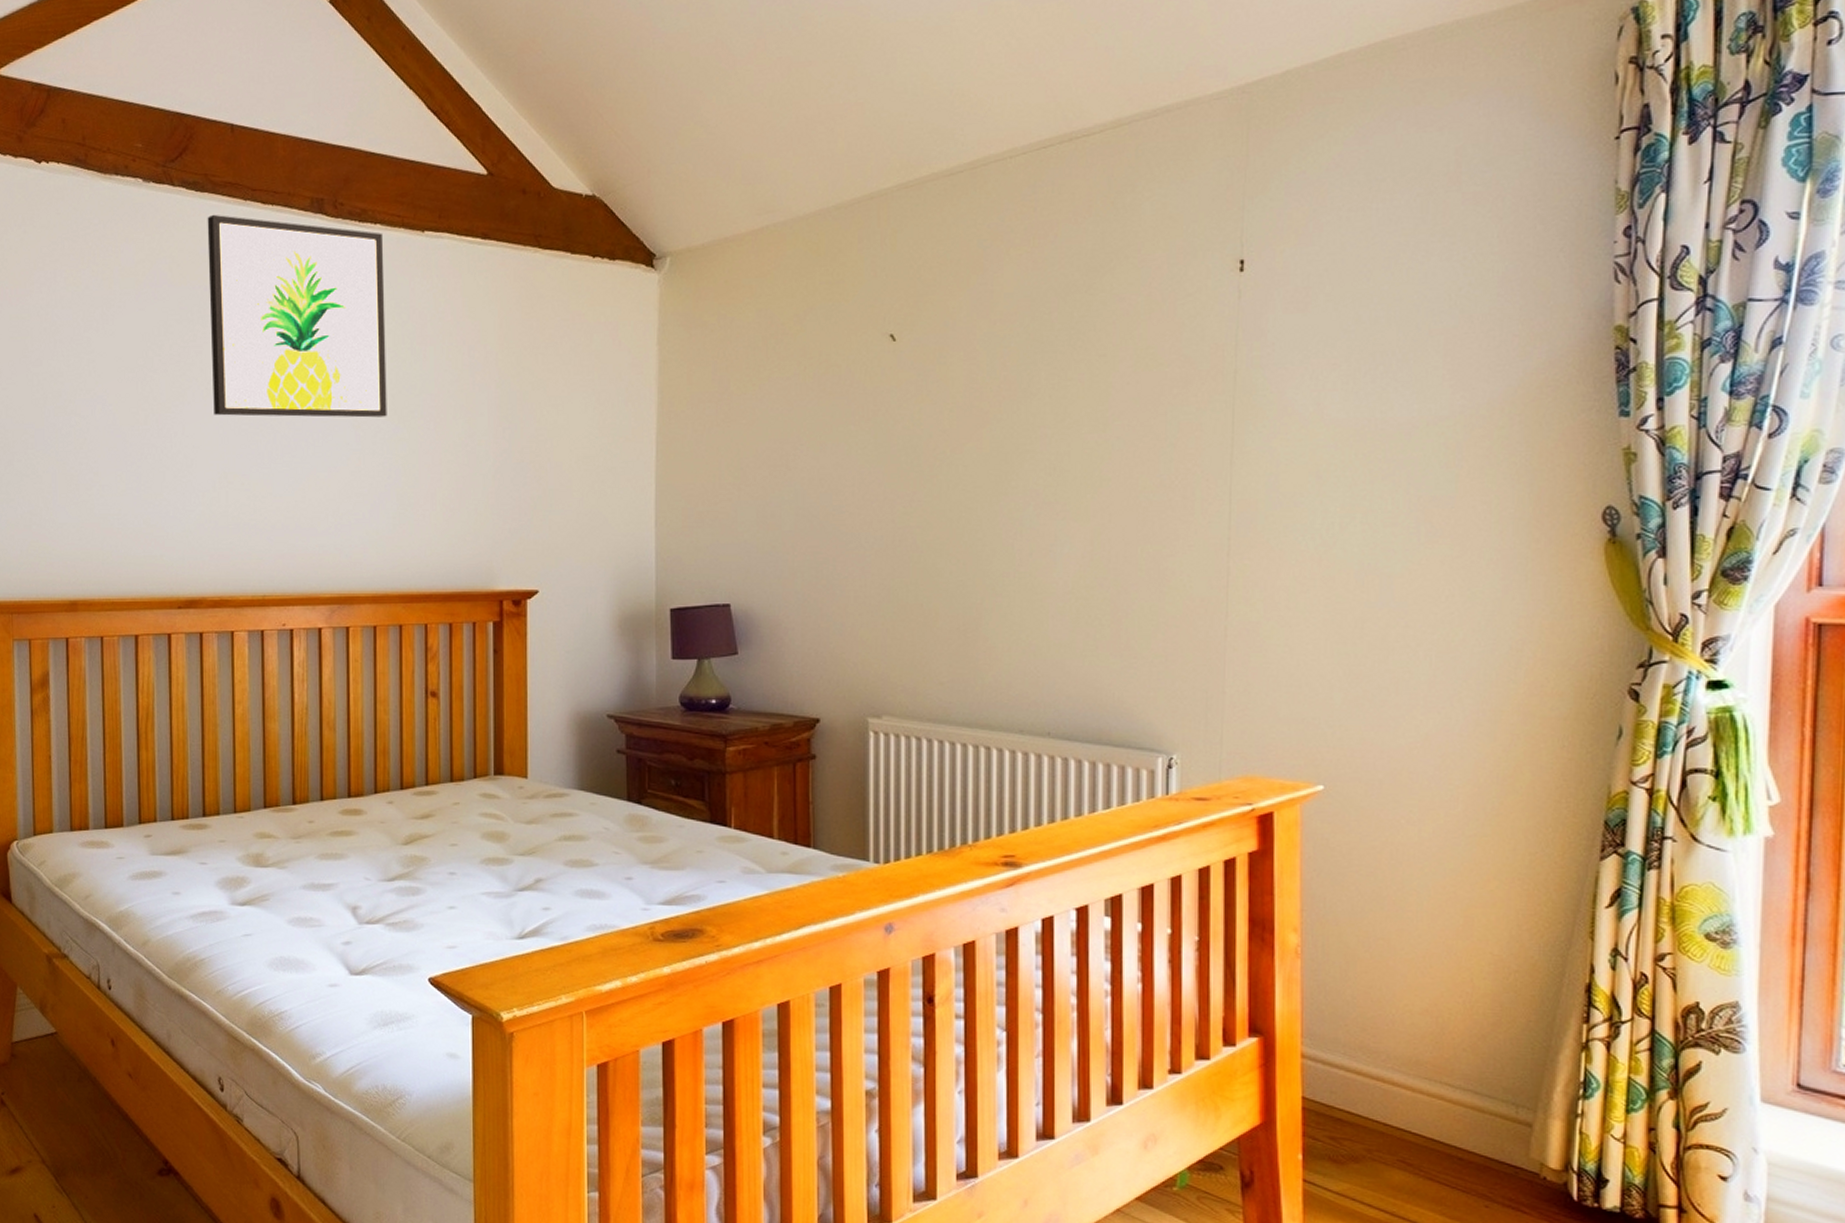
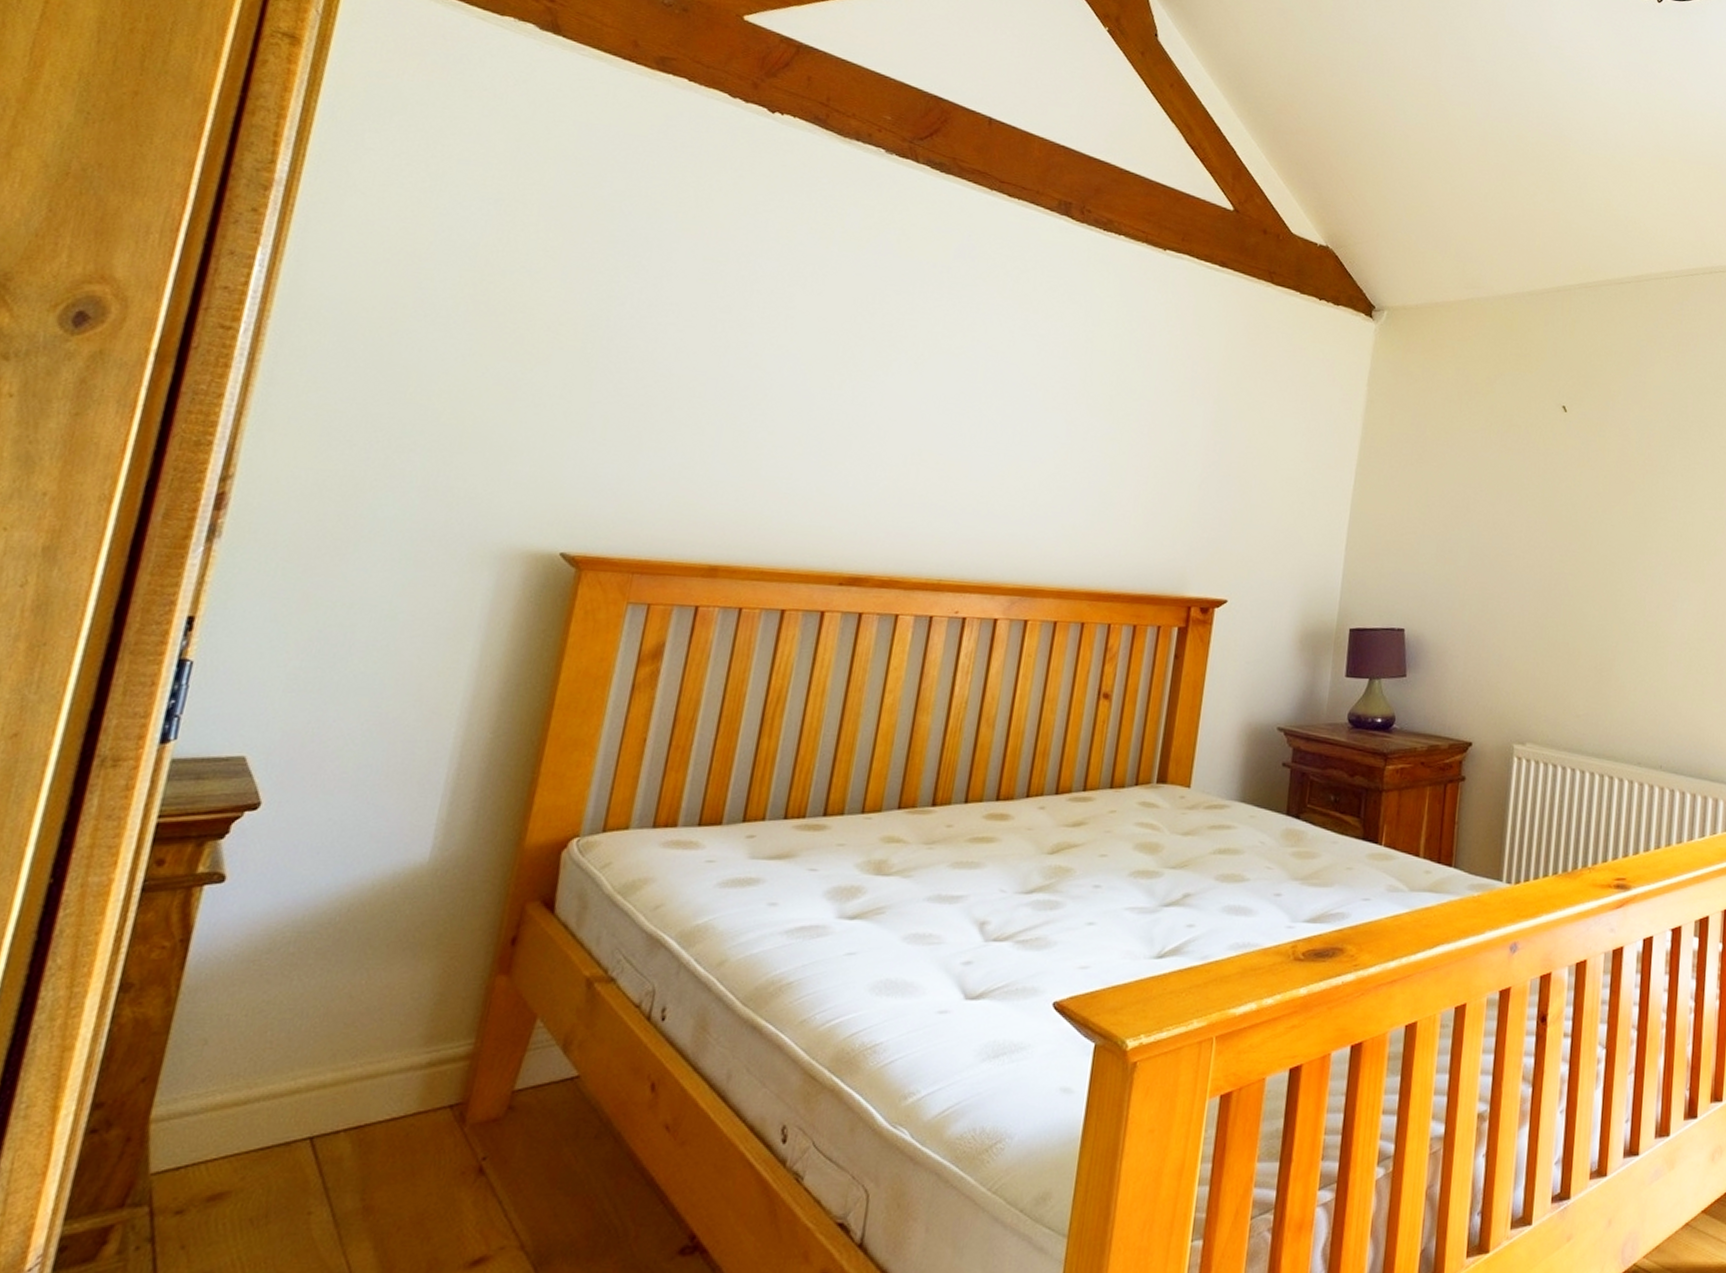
wall art: present [207,214,387,418] -> none [918,196,1126,416]

